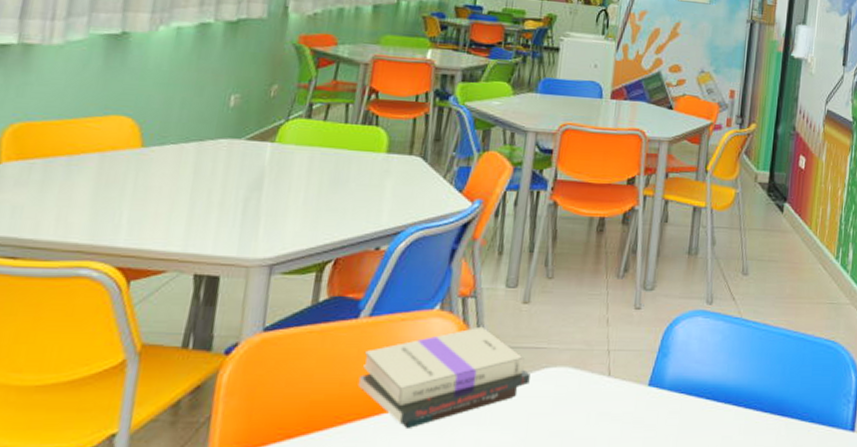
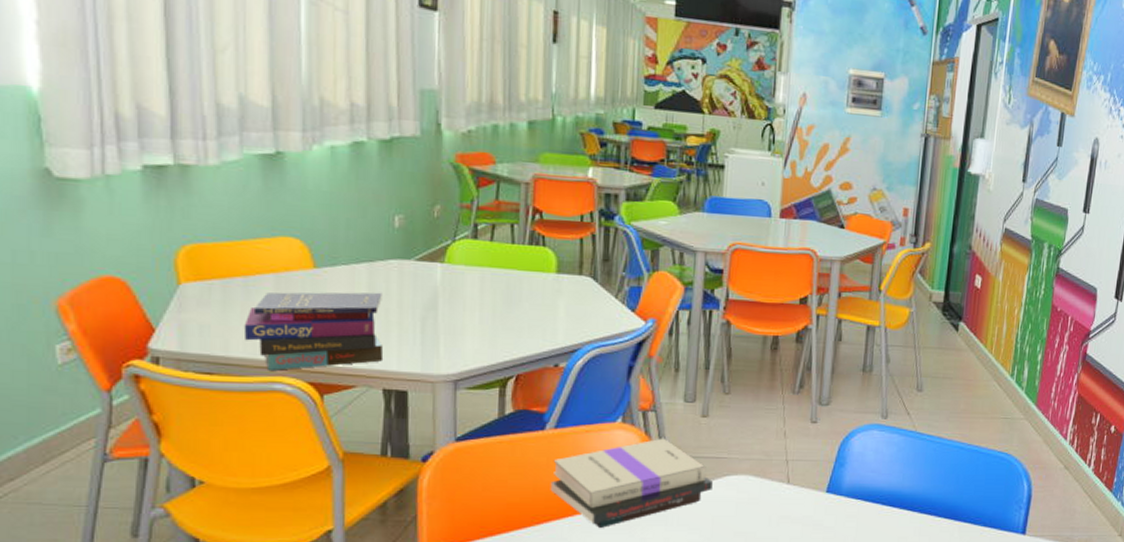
books: none [57,171,208,255] -> present [243,292,384,370]

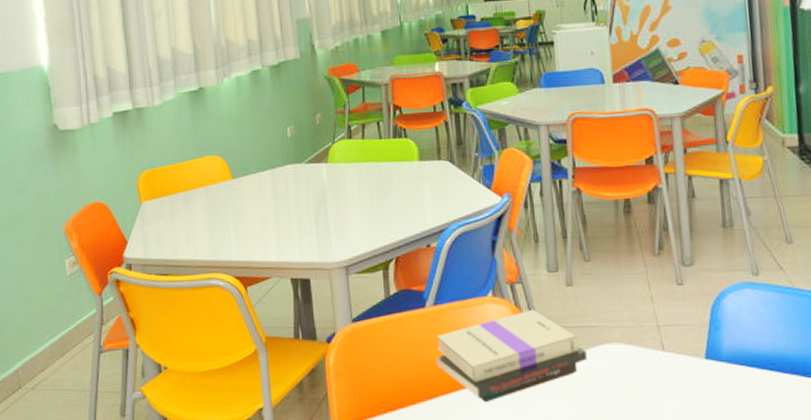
books: present [243,292,384,370] -> none [186,194,289,269]

